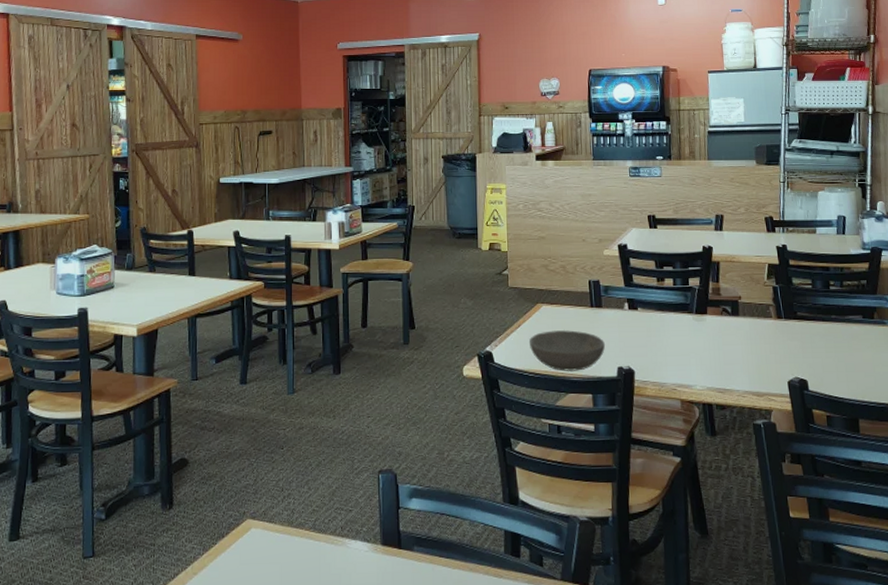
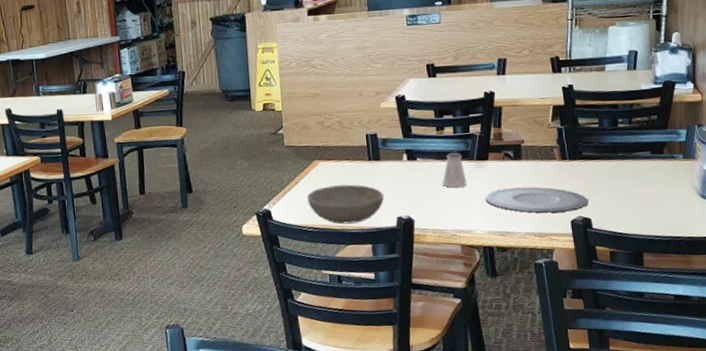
saltshaker: none [662,304,687,340] -> present [442,152,467,188]
plate: none [704,344,804,372] -> present [485,186,588,213]

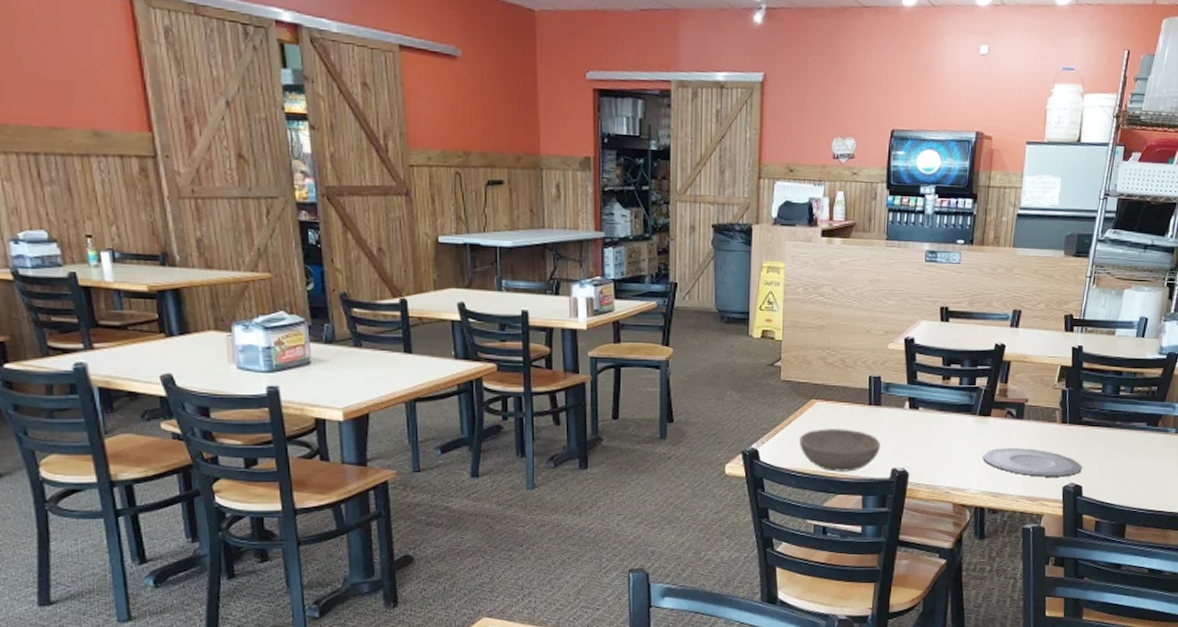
saltshaker: present [442,152,467,188] -> none [941,404,967,443]

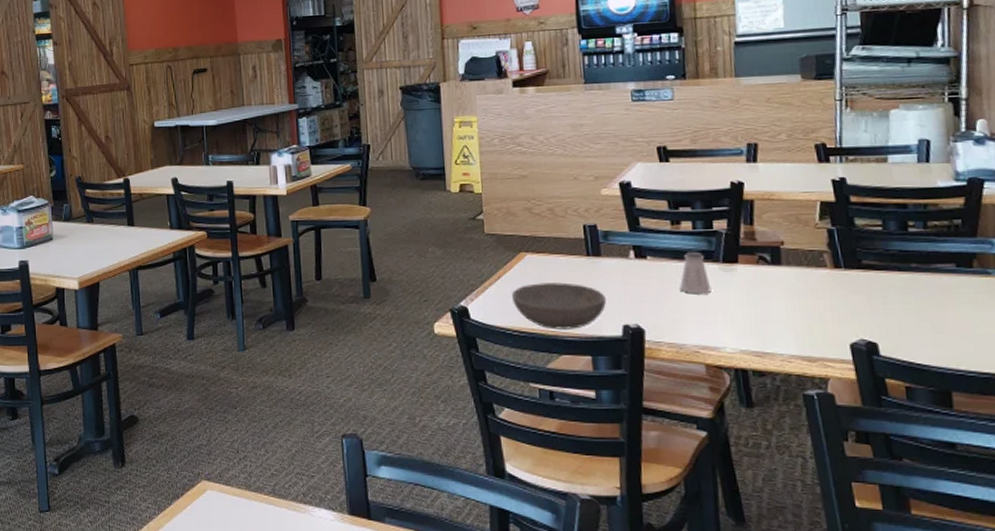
saltshaker: none [941,404,967,443] -> present [679,251,712,294]
plate: present [983,448,1082,477] -> none [735,299,873,333]

